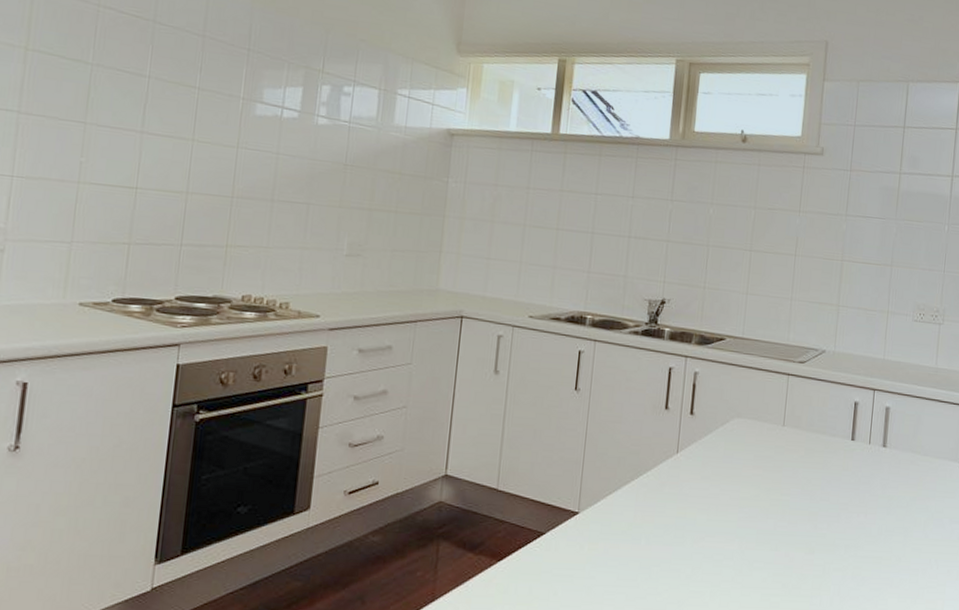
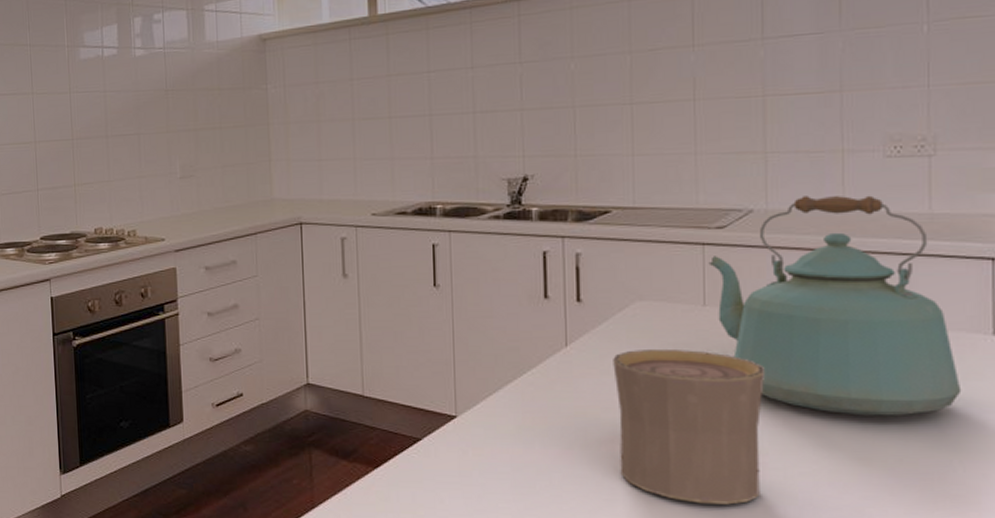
cup: none [706,460,820,595] -> present [613,350,766,505]
kettle: none [790,344,942,524] -> present [708,195,962,416]

